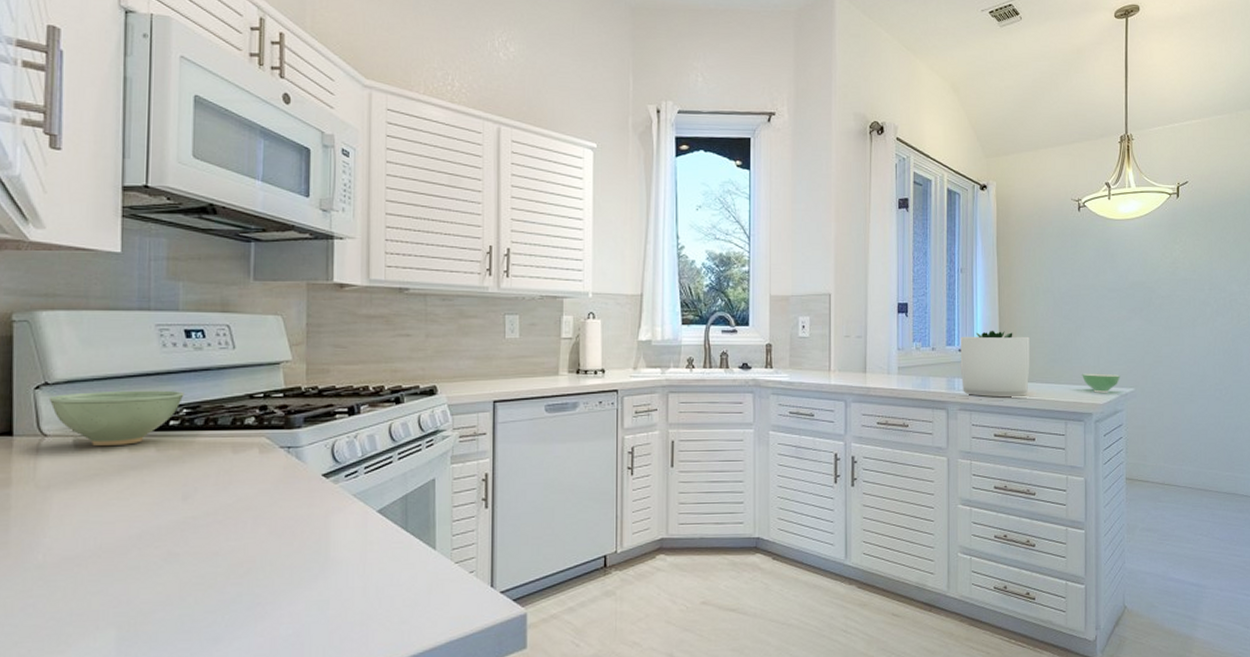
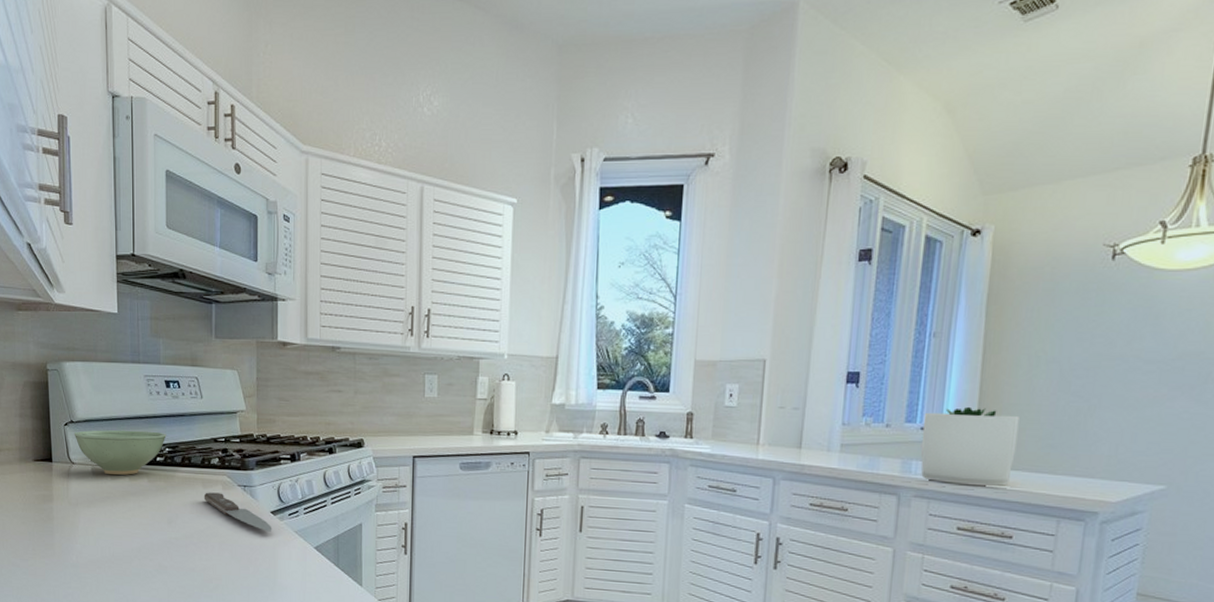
kitchen knife: none [233,457,324,498] -> present [203,492,272,532]
bowl: present [1082,373,1121,393] -> none [1089,463,1147,489]

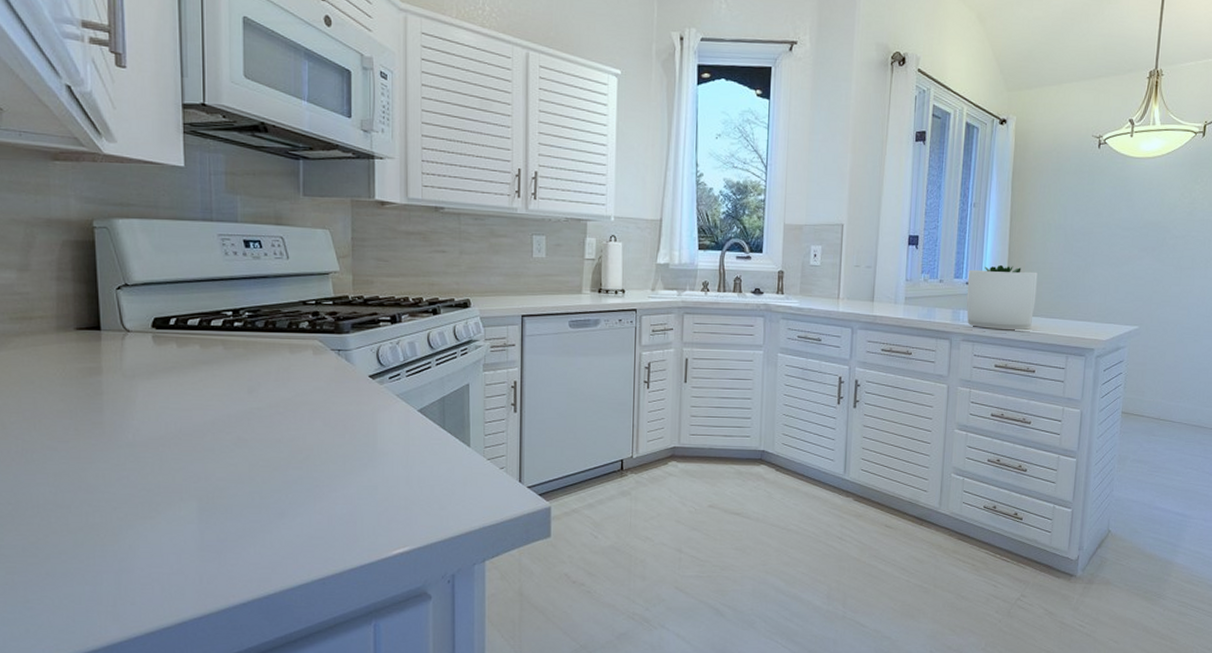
bowl: present [74,430,166,476] -> none [129,293,246,343]
kitchen knife: present [203,492,272,532] -> none [291,358,371,397]

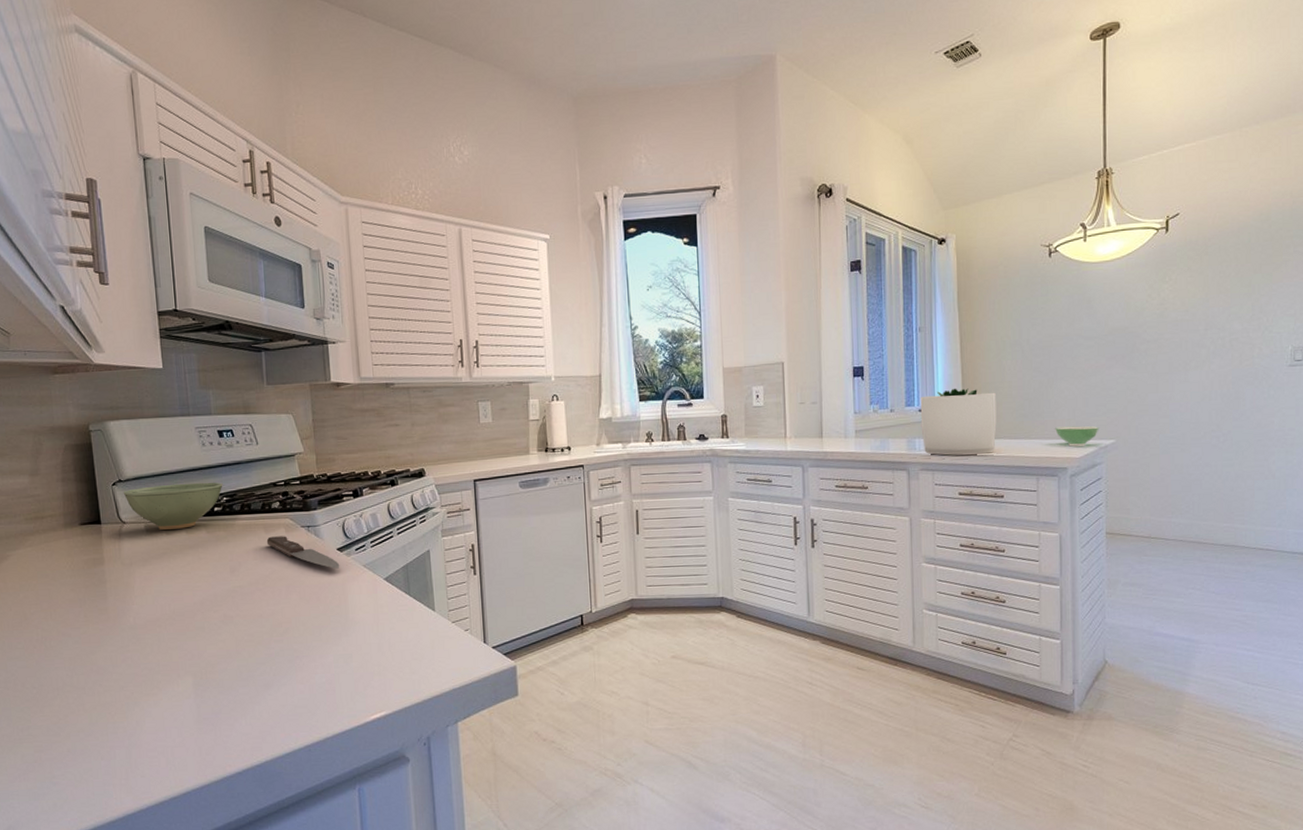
bowl: none [129,293,246,343] -> present [123,482,223,531]
kitchen knife: none [291,358,371,397] -> present [266,536,340,569]
bowl: none [1087,310,1126,330] -> present [1055,425,1099,447]

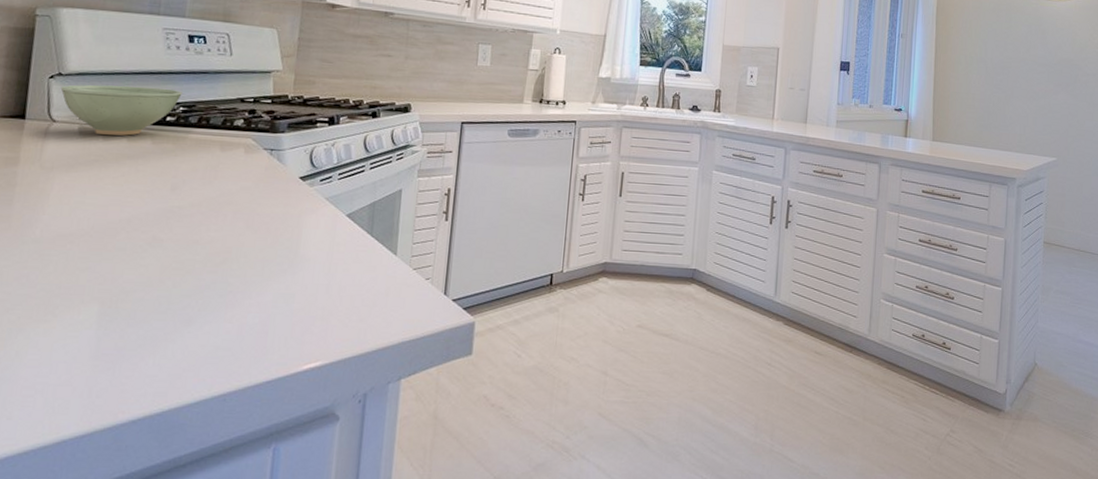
kitchen knife: present [266,536,340,569] -> none [220,155,300,199]
planter: present [920,388,997,456] -> none [894,93,961,158]
bowl: present [1055,425,1099,447] -> none [1008,140,1044,160]

